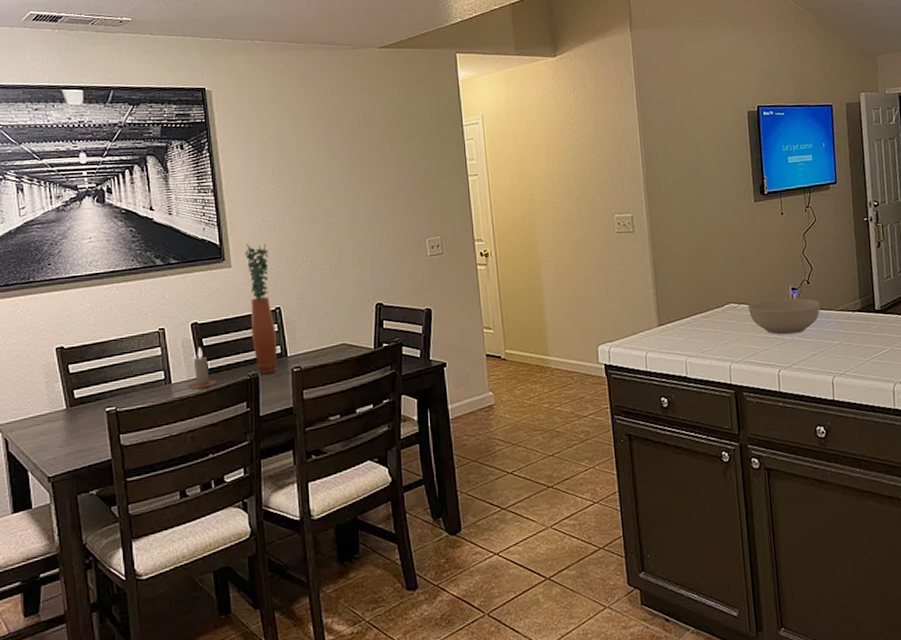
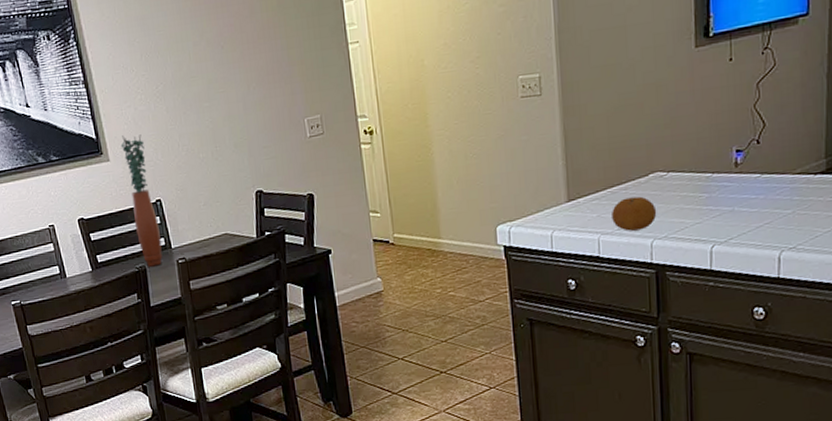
candle: present [188,347,218,389] -> none [82,242,109,283]
fruit: none [696,324,733,355] -> present [612,196,657,231]
bowl: present [747,297,821,335] -> none [677,161,773,206]

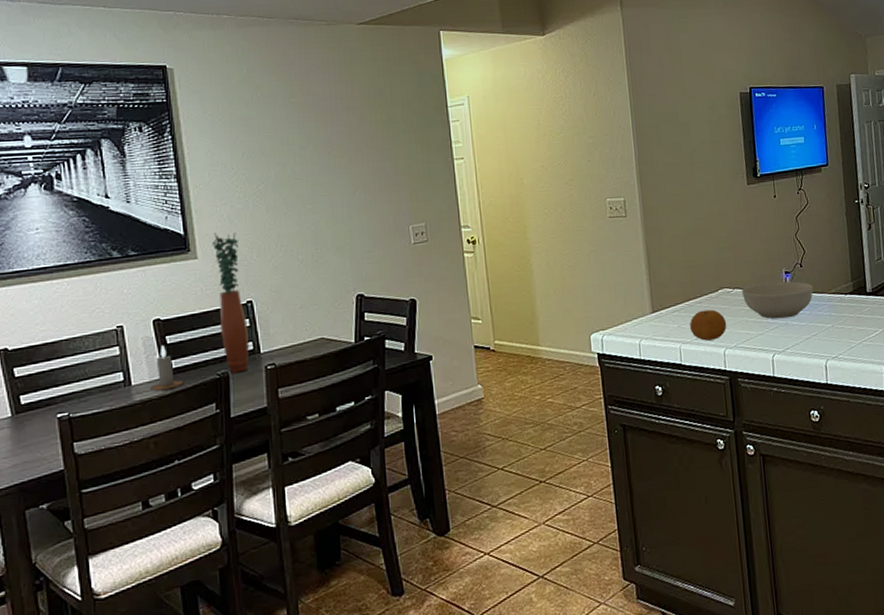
candle: none [82,242,109,283] -> present [150,345,184,391]
bowl: none [677,161,773,206] -> present [741,281,814,319]

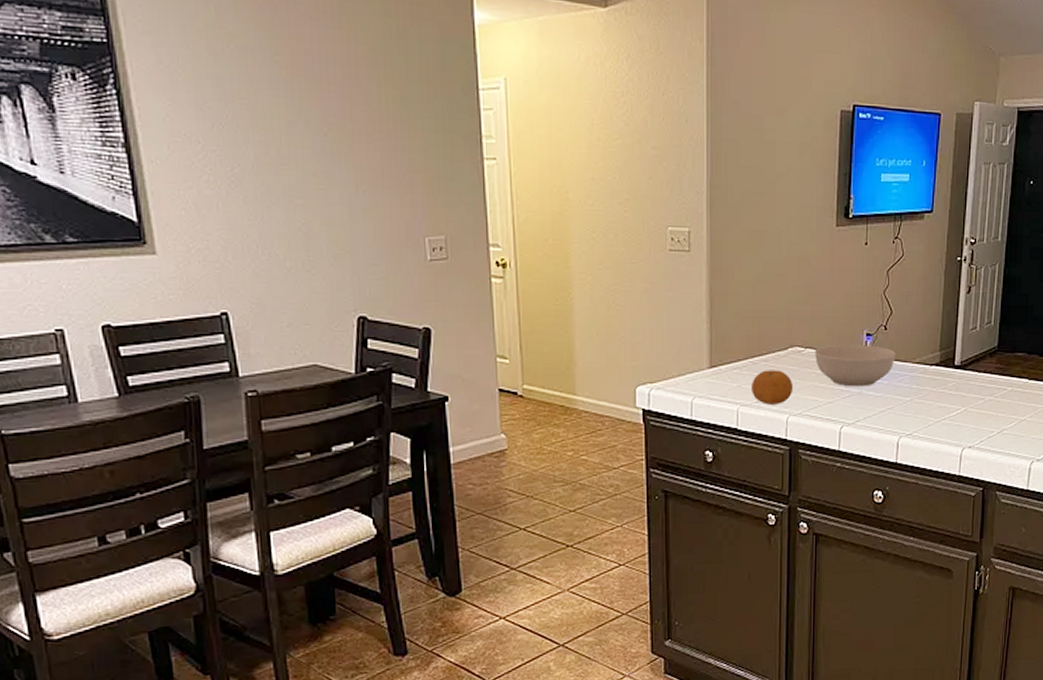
candle: present [150,345,184,391] -> none [102,357,144,411]
vase: present [212,233,249,375] -> none [174,223,225,400]

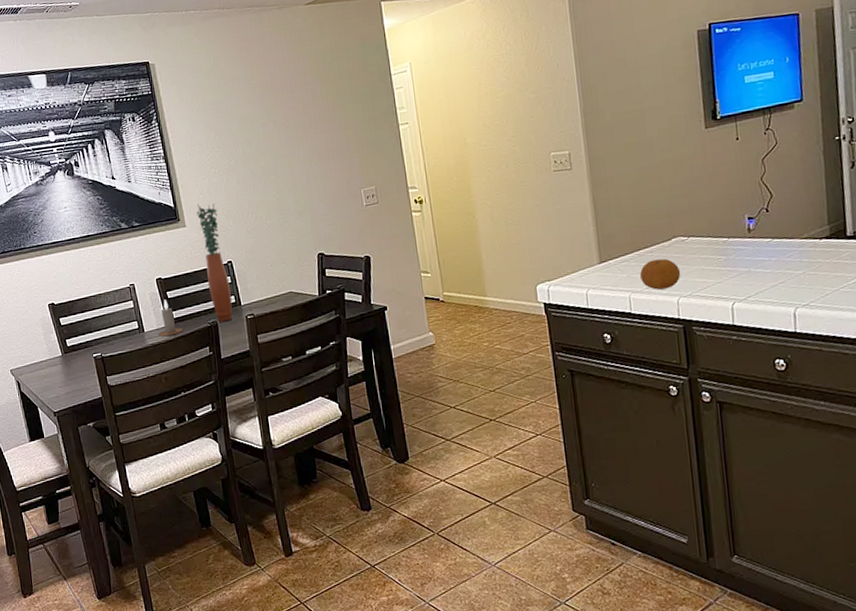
candle: none [102,357,144,411] -> present [158,299,183,337]
vase: none [174,223,225,400] -> present [196,203,233,323]
bowl: present [814,344,896,387] -> none [697,227,782,267]

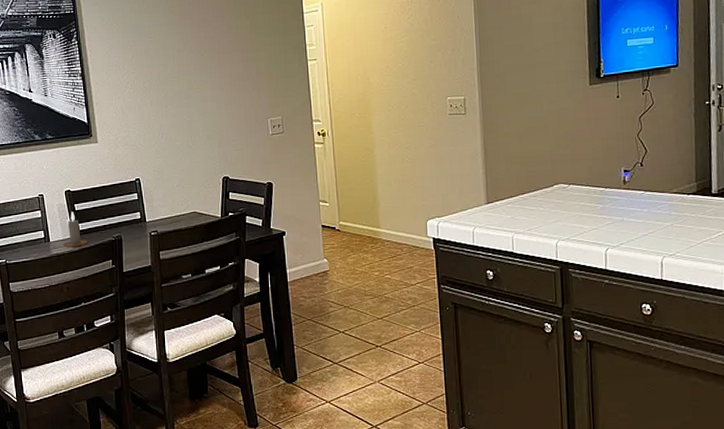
vase: present [196,203,233,323] -> none [108,122,137,238]
fruit: present [640,258,681,290] -> none [523,203,561,232]

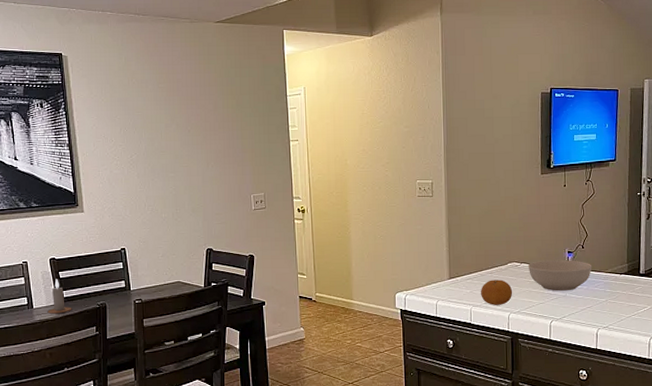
fruit: none [523,203,561,232] -> present [481,279,513,305]
bowl: none [577,179,654,215] -> present [527,259,592,291]

